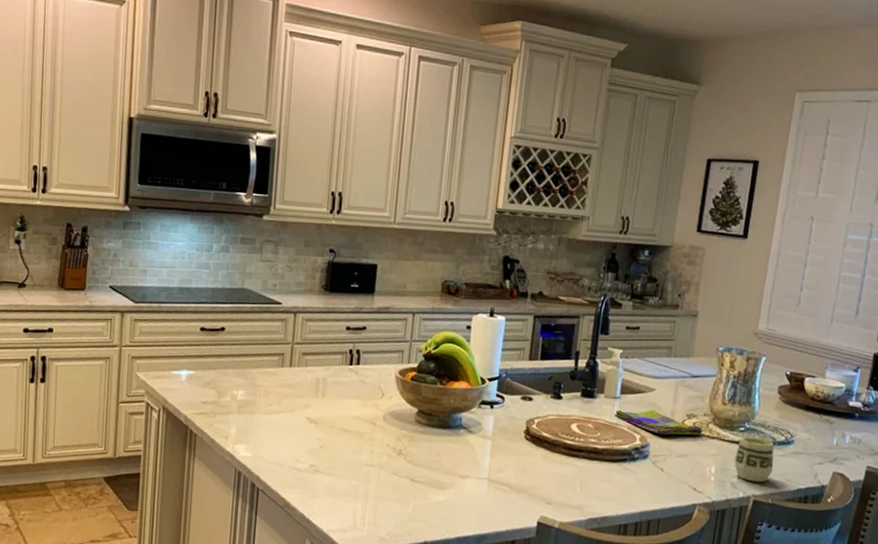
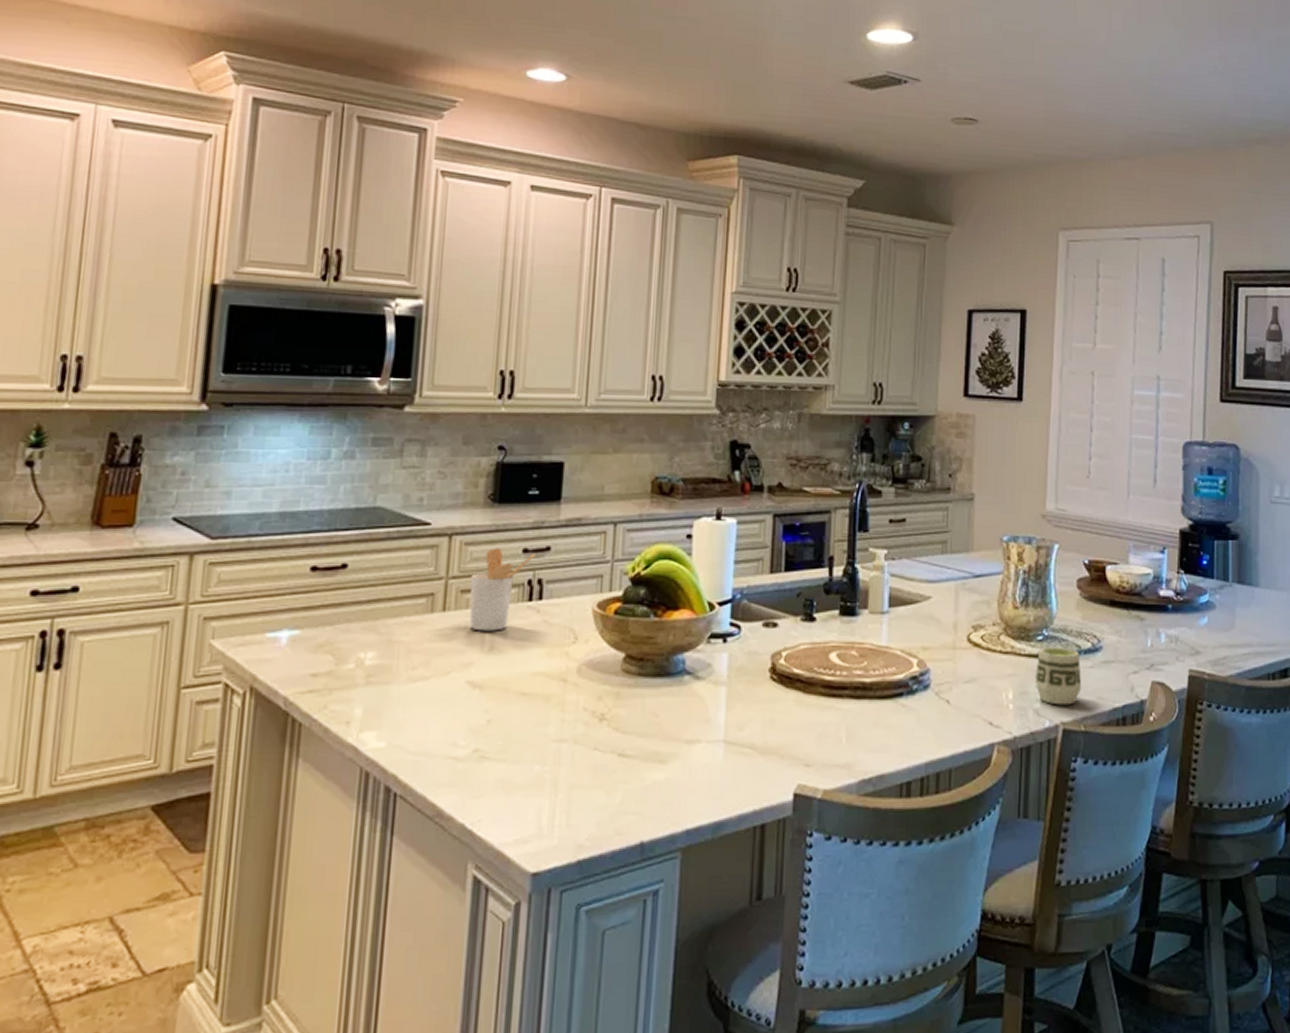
utensil holder: none [308,324,355,384] -> present [469,547,535,631]
dish towel: present [614,409,703,436] -> none [882,623,994,656]

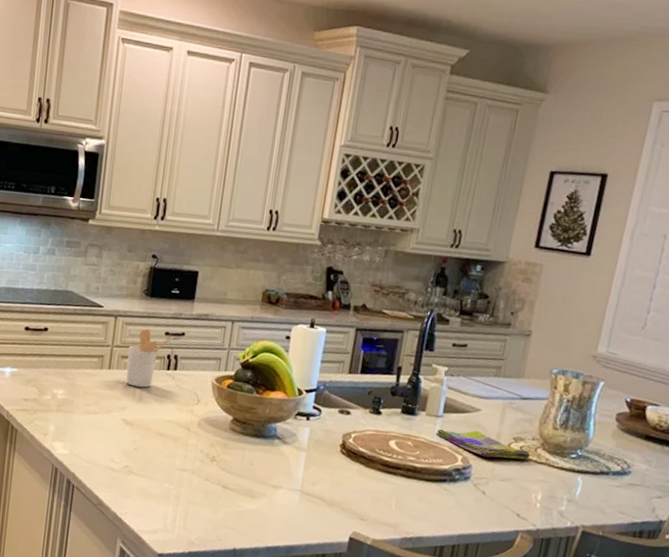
dish towel: none [882,623,994,656] -> present [435,428,531,460]
cup: present [1034,647,1082,706] -> none [562,464,608,513]

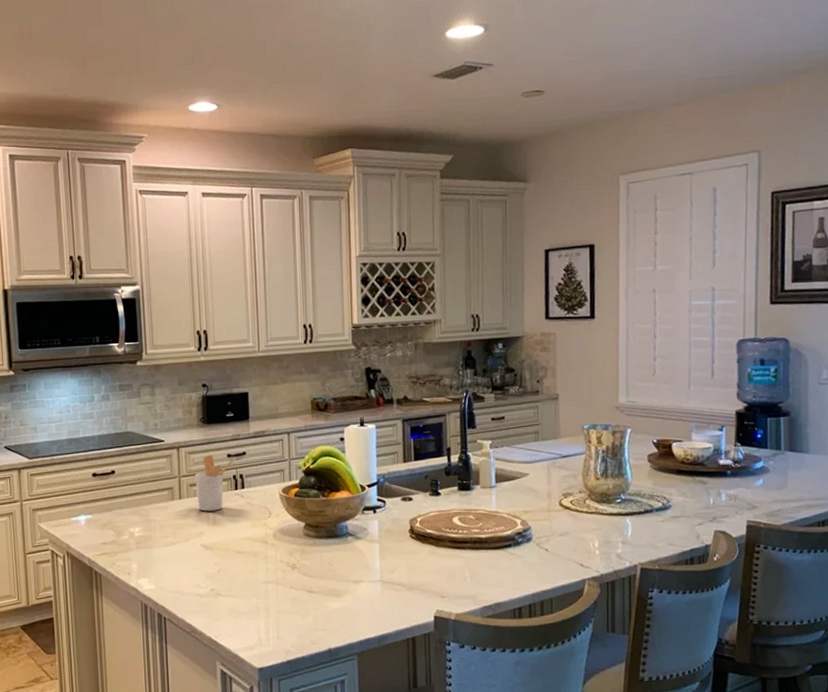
dish towel: present [435,428,531,460] -> none [492,493,581,517]

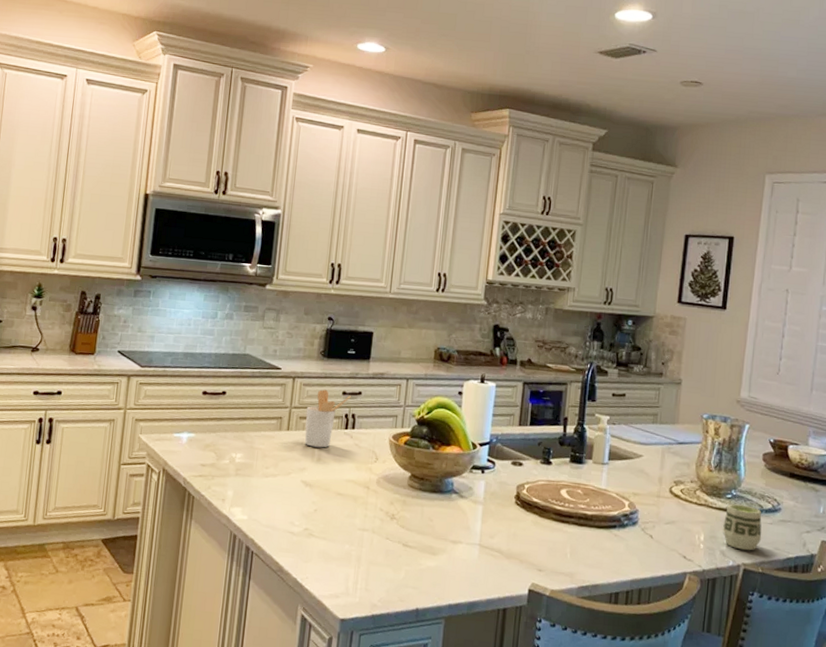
cup: none [615,507,655,551] -> present [722,504,762,551]

